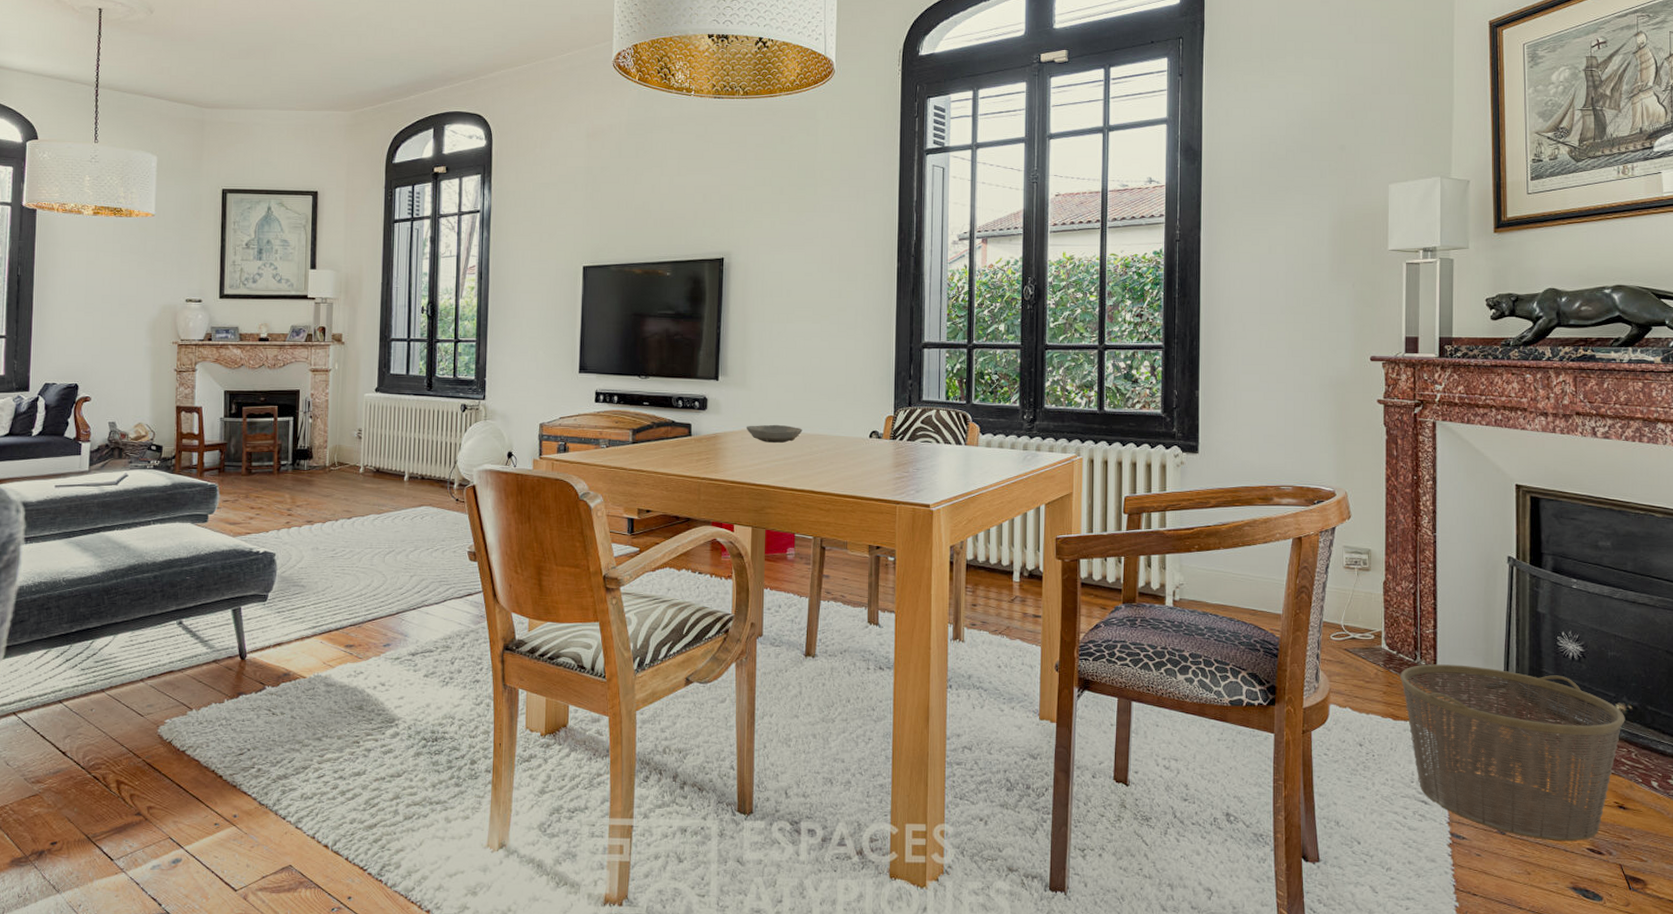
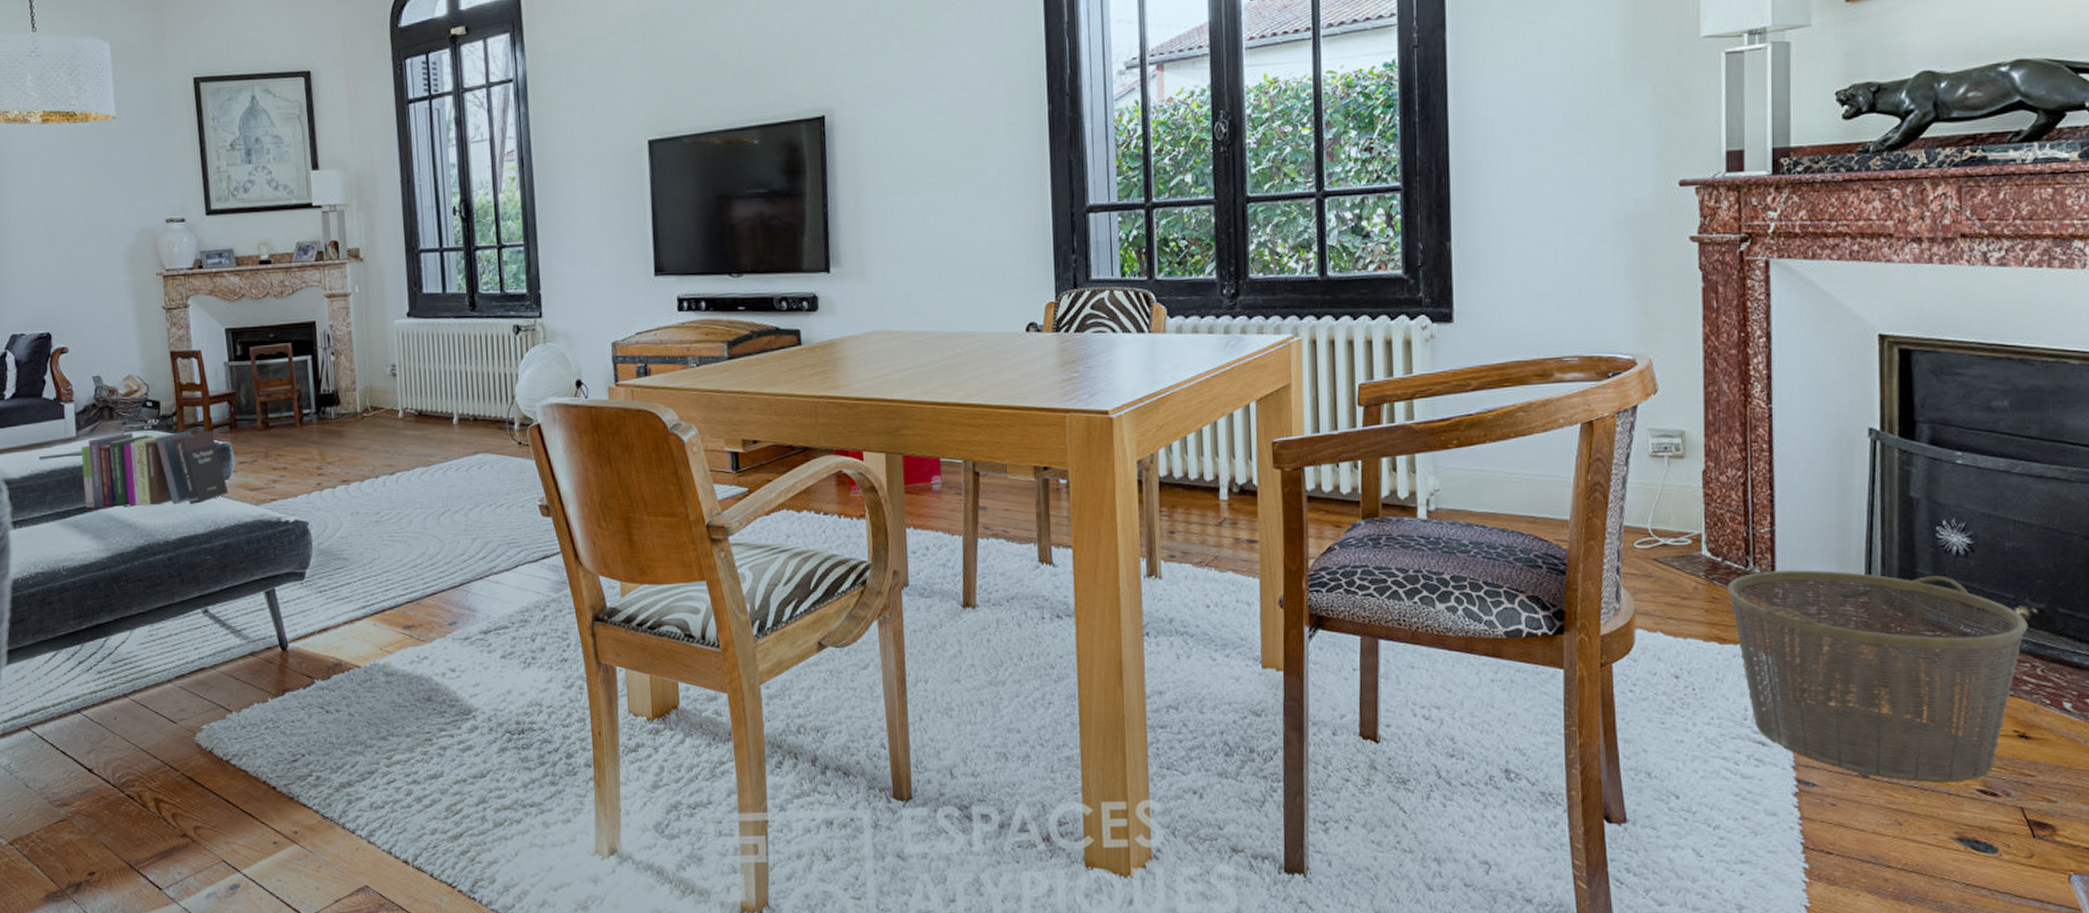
books: none [89,470,211,533] -> present [80,430,228,509]
bowl: present [746,424,803,444] -> none [868,323,941,348]

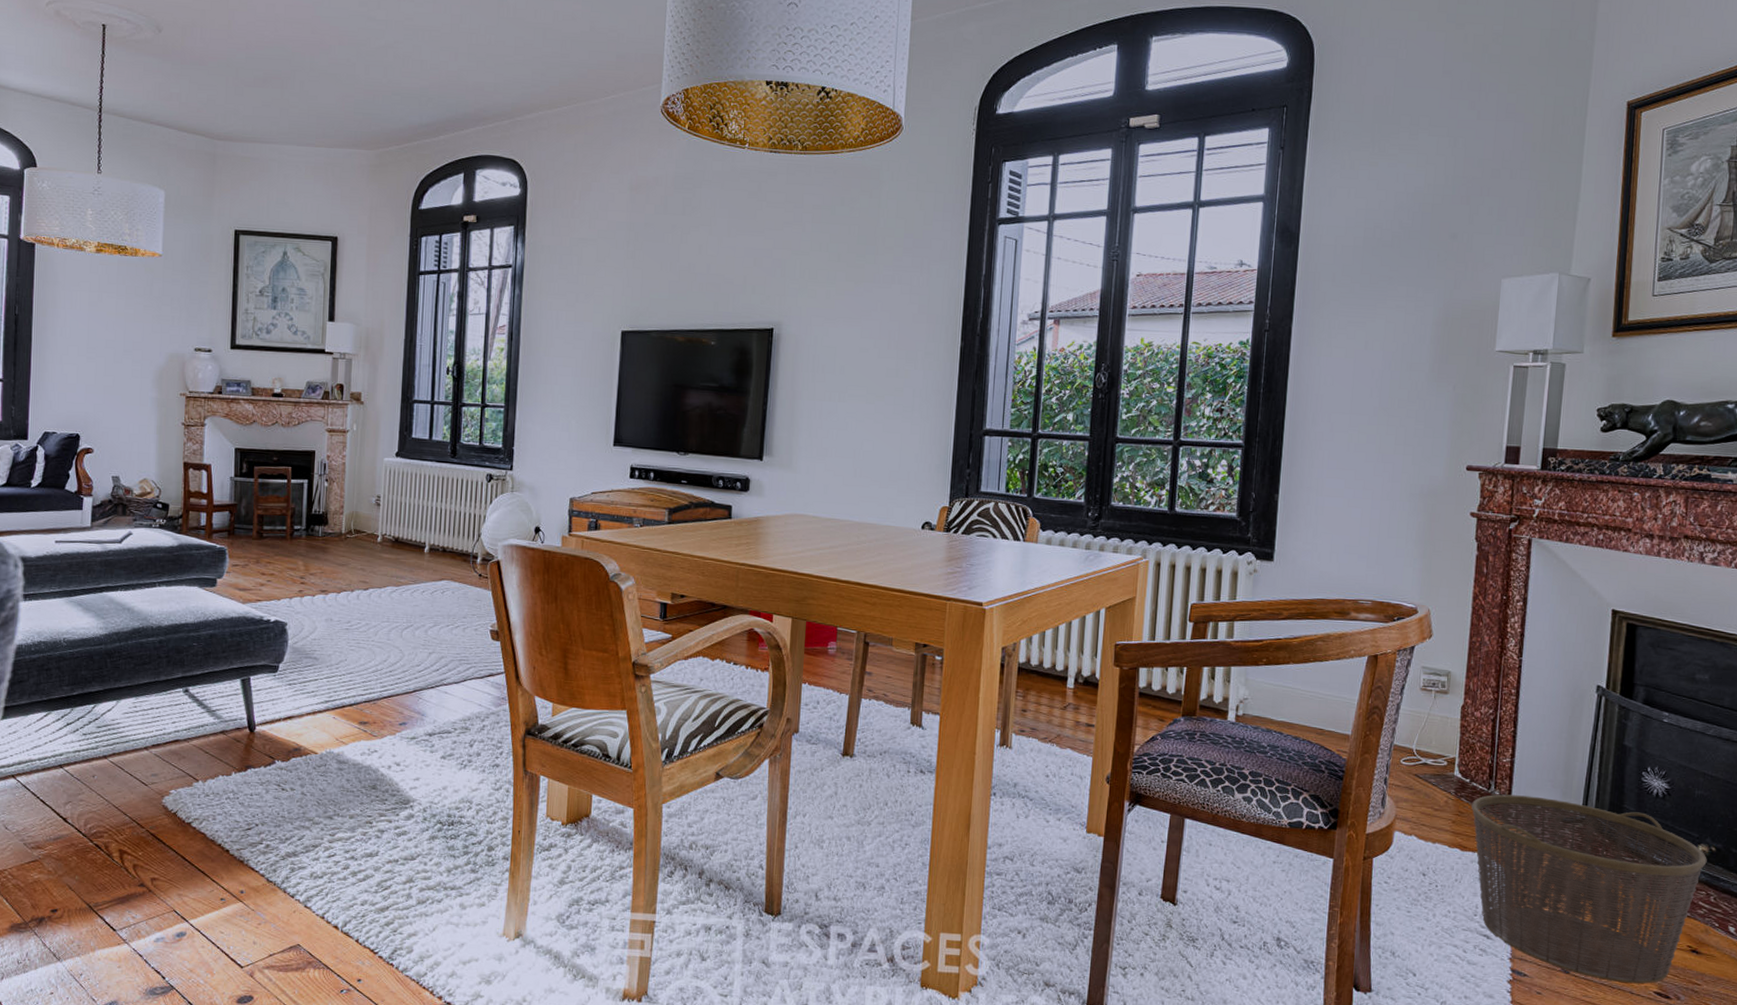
books: present [80,430,228,509] -> none [91,528,220,597]

